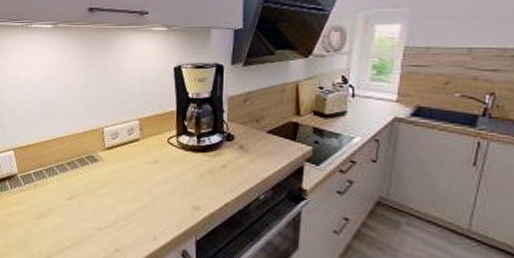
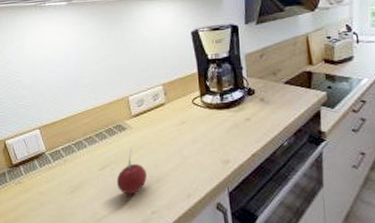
fruit: none [83,179,114,229] -> present [116,146,147,195]

